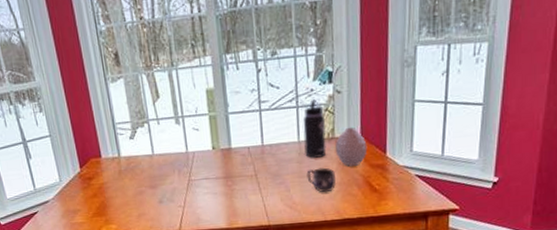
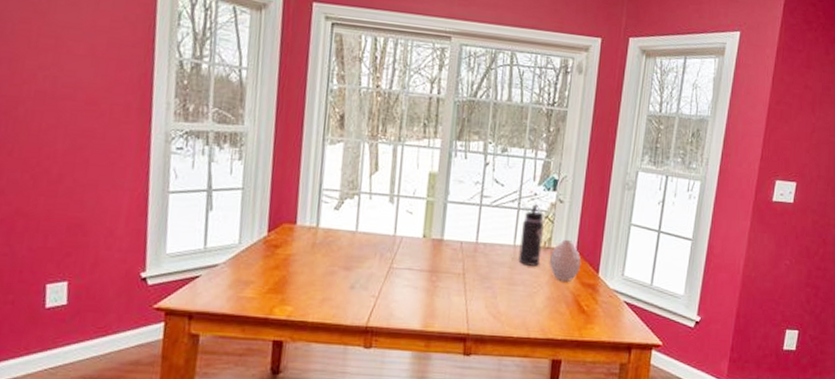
mug: present [306,167,337,193] -> none [516,276,546,306]

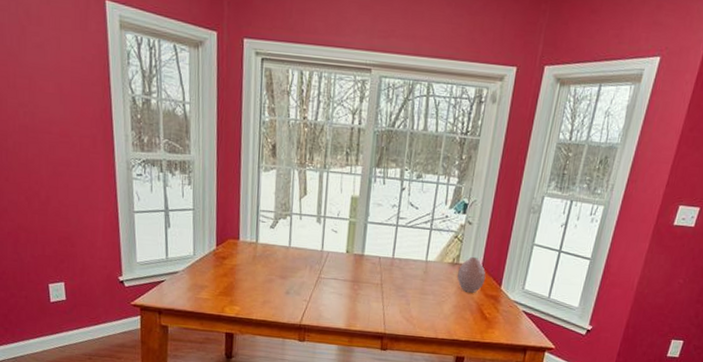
thermos bottle: present [518,204,545,266] -> none [429,225,454,279]

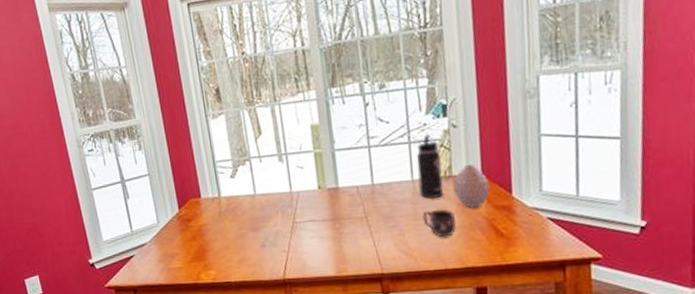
mug: none [427,287,453,313] -> present [422,209,457,238]
thermos bottle: none [429,225,454,279] -> present [416,134,444,199]

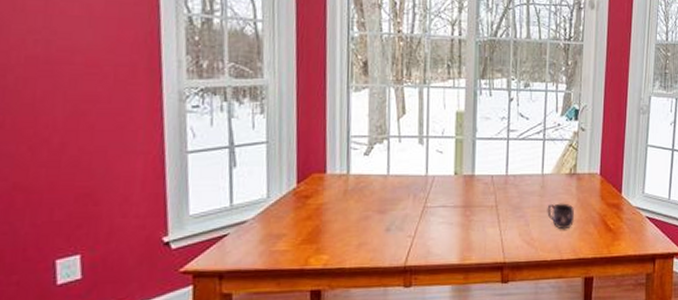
thermos bottle: present [416,134,444,199] -> none [547,134,569,192]
vase: present [453,164,490,208] -> none [575,164,605,204]

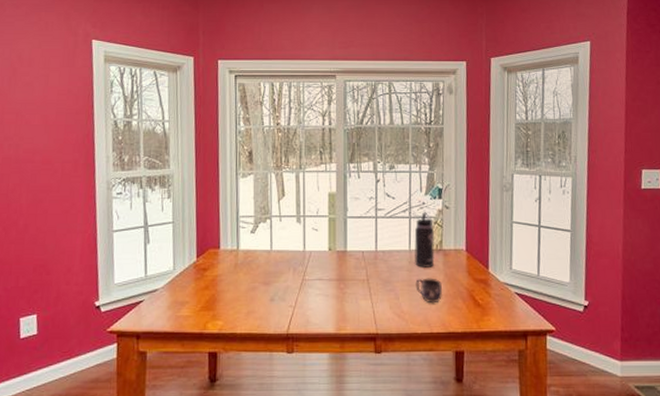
thermos bottle: none [547,134,569,192] -> present [414,212,435,268]

